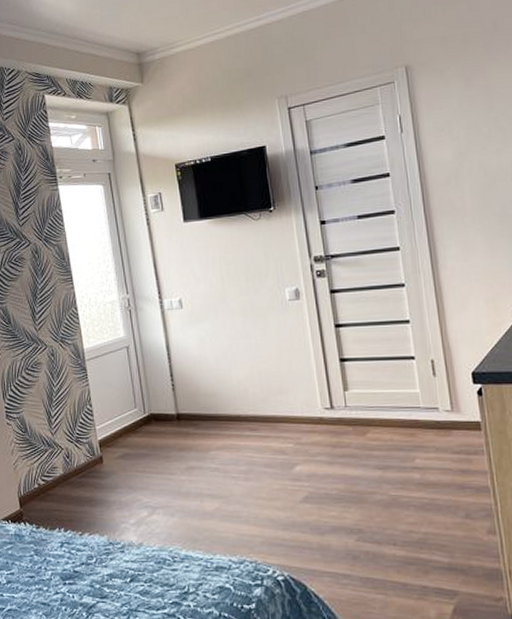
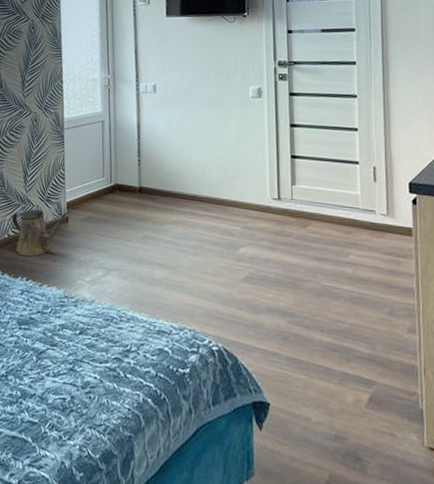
watering can: none [40,449,104,505] -> present [11,209,70,257]

